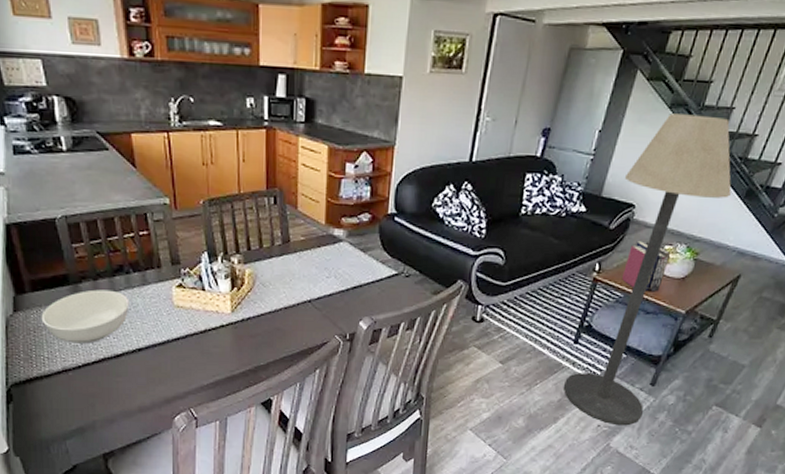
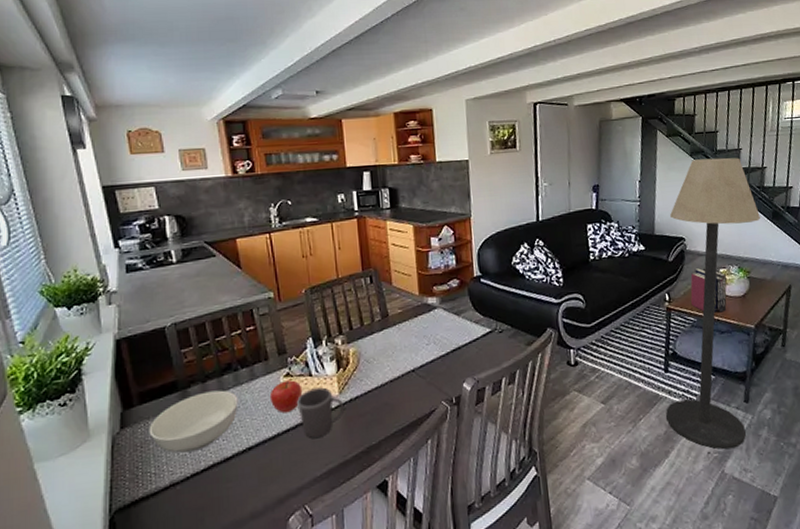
fruit: none [161,291,195,322] -> present [269,380,303,414]
mug: none [188,303,236,351] -> present [297,387,345,439]

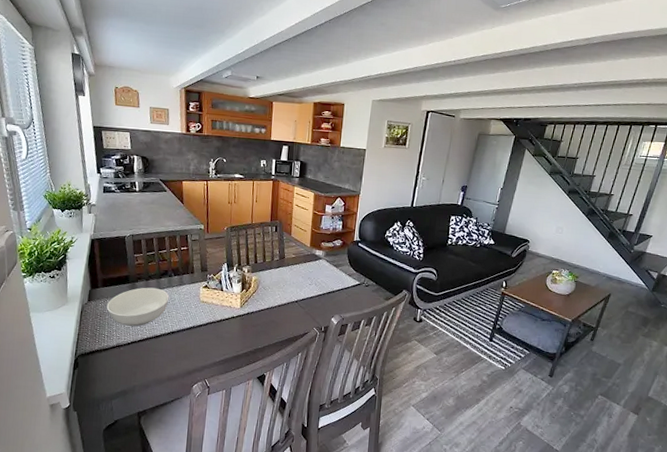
fruit: present [269,380,303,414] -> none [191,290,215,314]
mug: present [297,387,345,439] -> none [209,300,243,336]
floor lamp: present [666,157,761,450] -> none [483,178,598,408]
books: present [690,268,727,313] -> none [522,266,557,305]

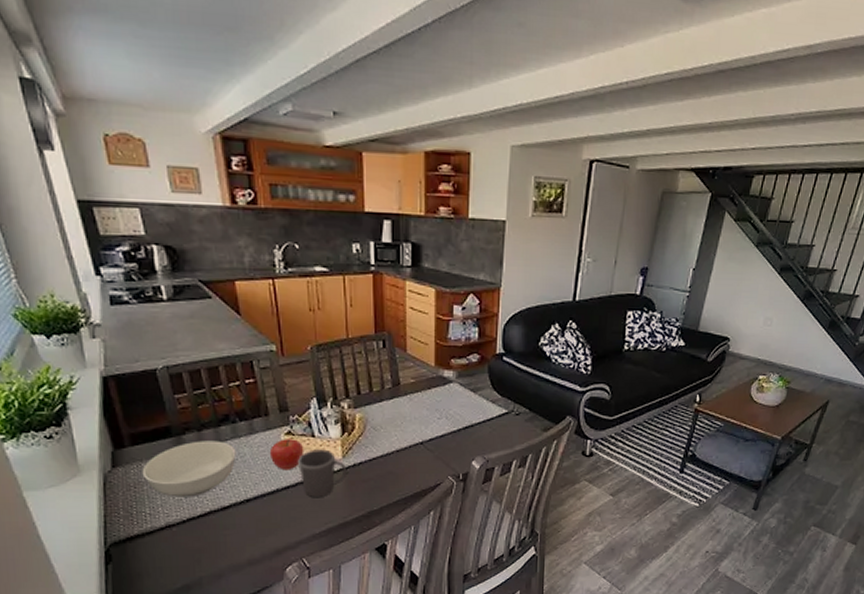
fruit: none [191,290,215,314] -> present [269,439,304,471]
mug: none [209,300,243,336] -> present [298,449,347,498]

